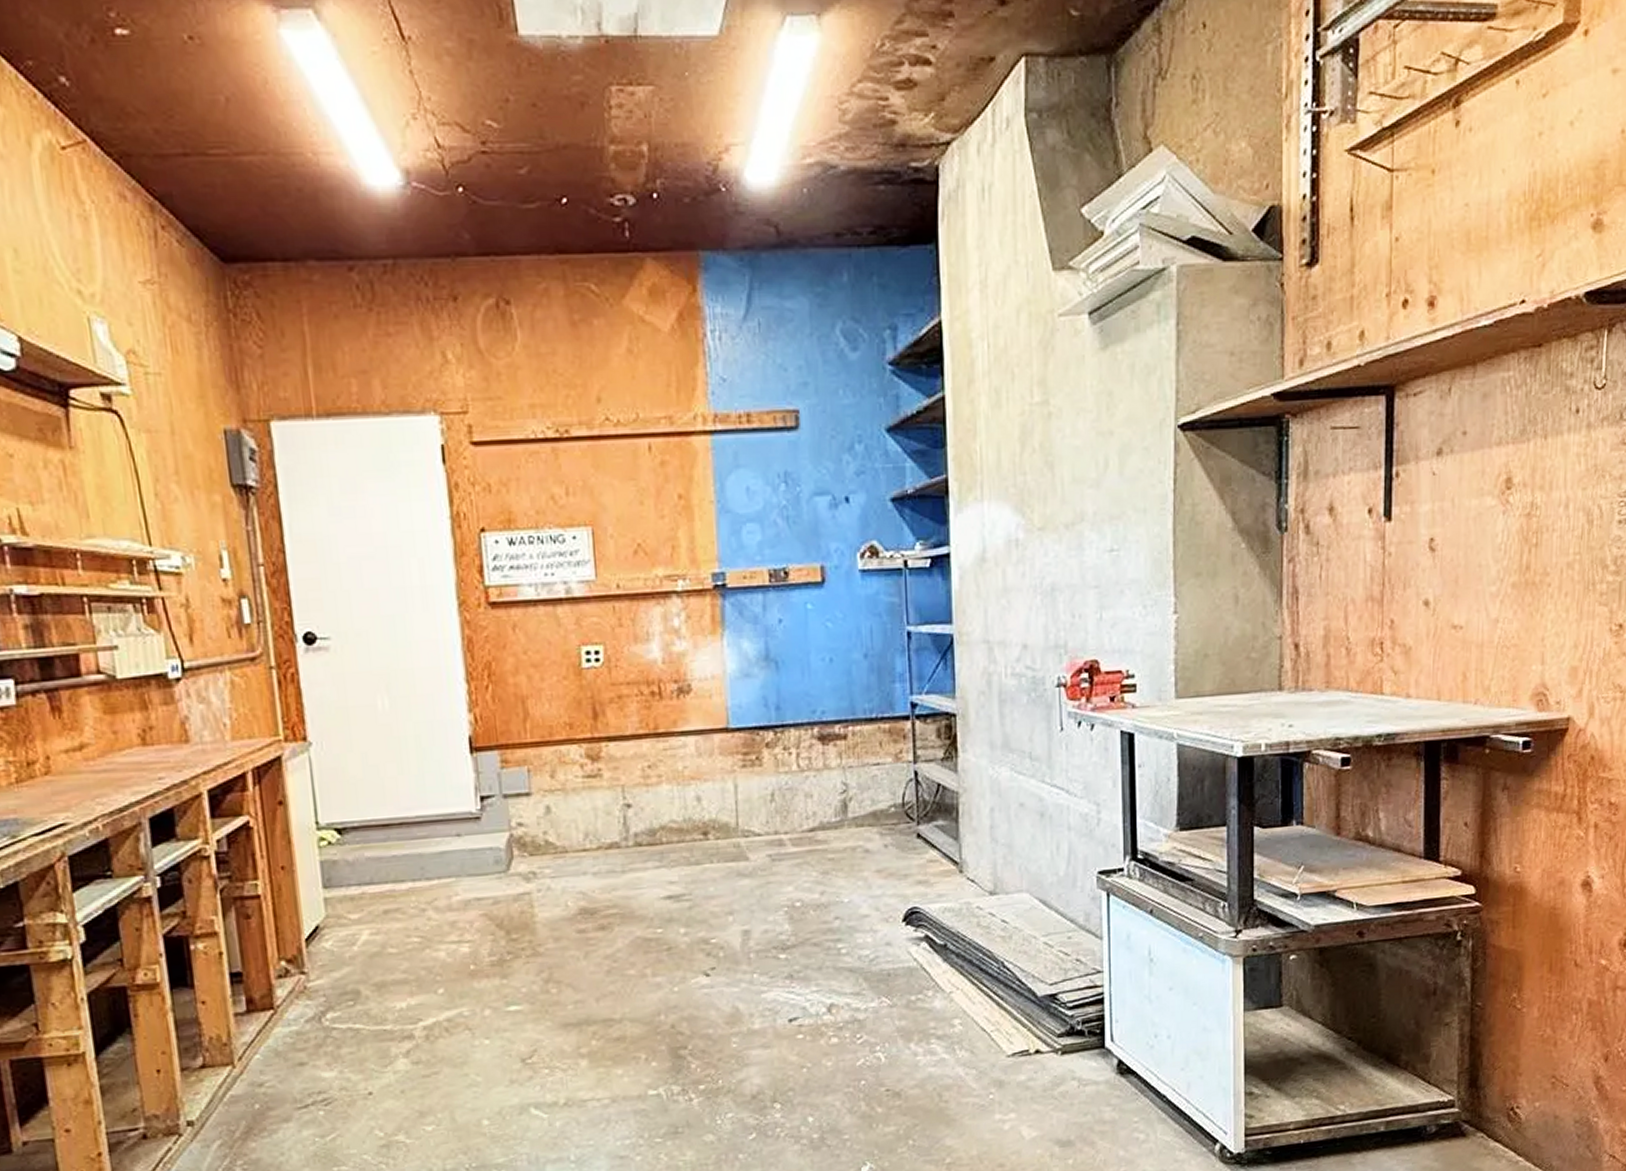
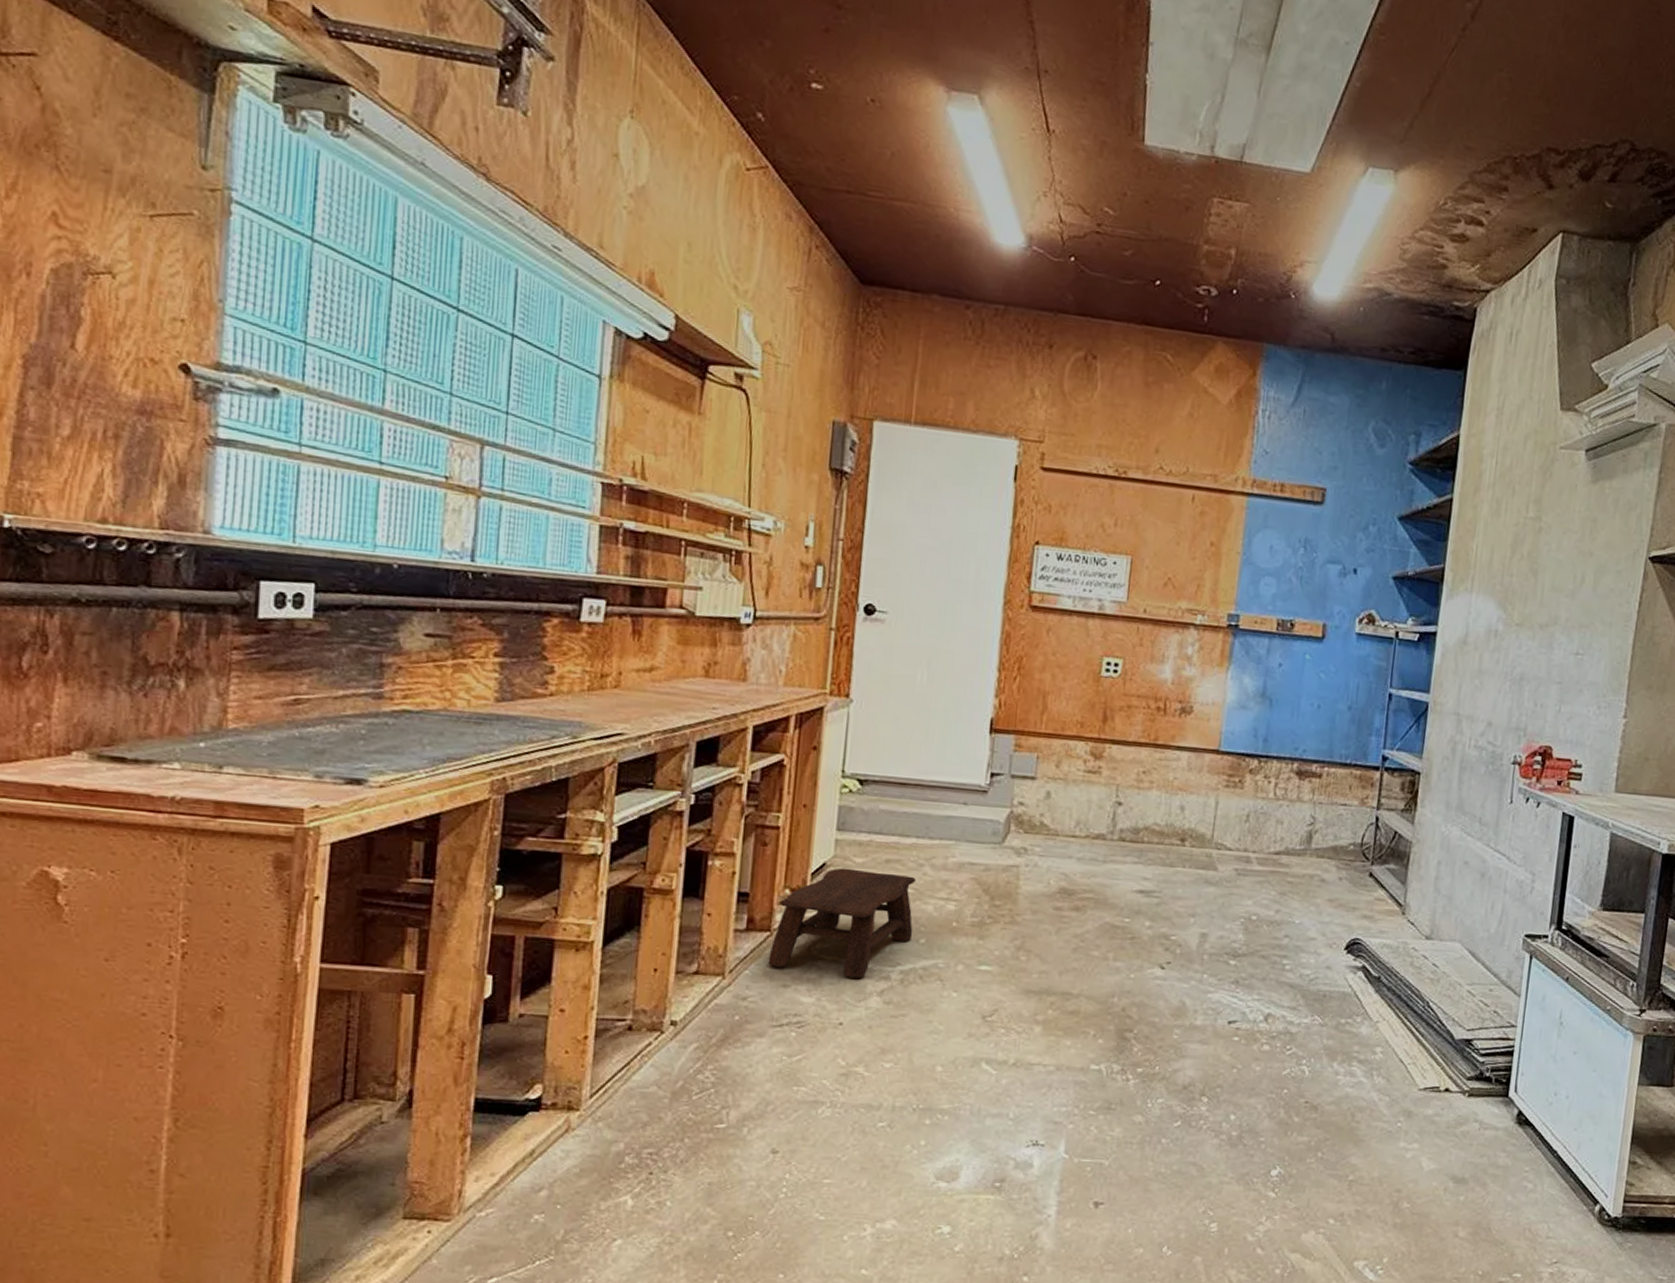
stool: none [277,924,429,1046] -> present [768,868,917,978]

